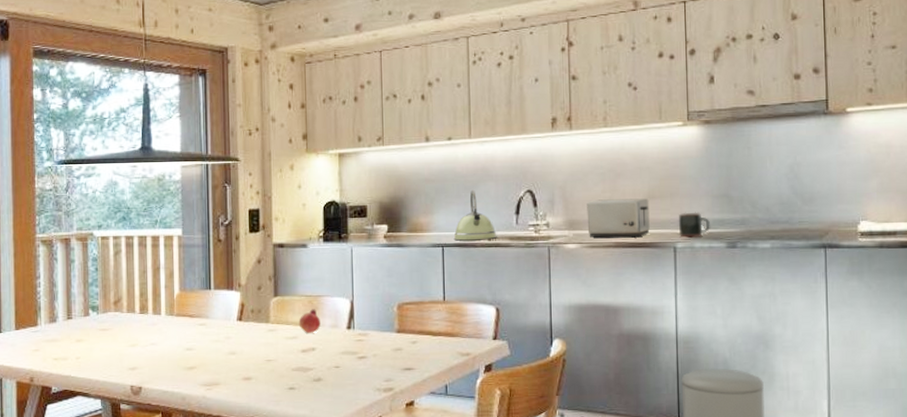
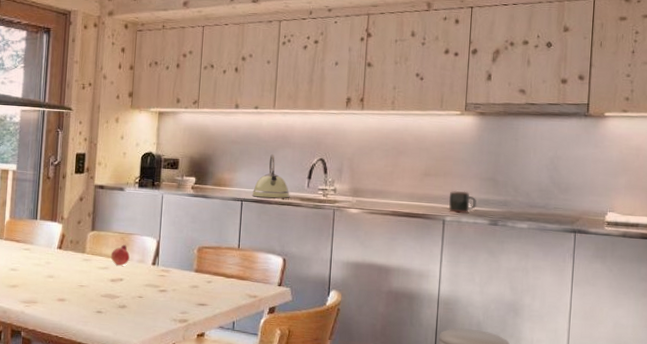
toaster: present [587,198,650,238] -> none [369,172,425,209]

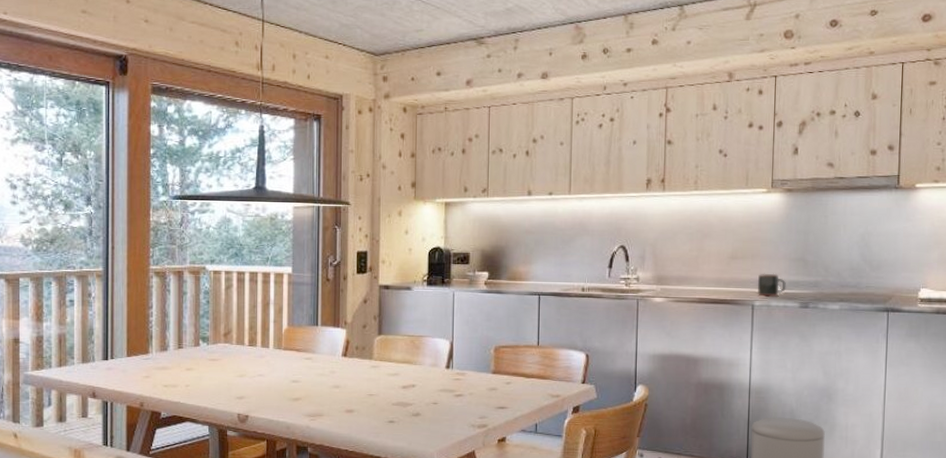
fruit: present [110,244,130,267] -> none [400,348,421,372]
kettle: present [252,153,290,199] -> none [549,242,590,291]

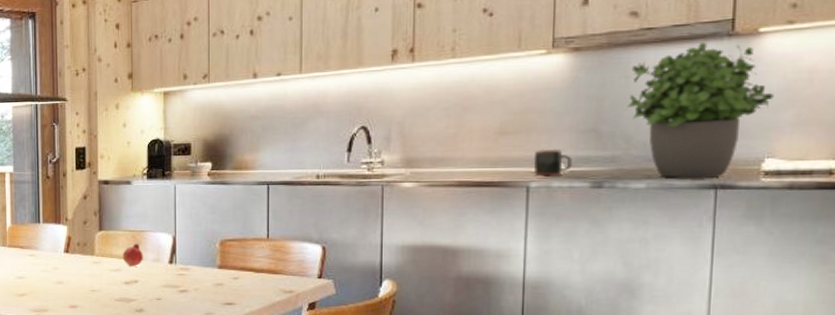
fruit: none [400,348,421,372] -> present [122,243,143,267]
potted plant: none [825,192,926,303] -> present [626,41,774,179]

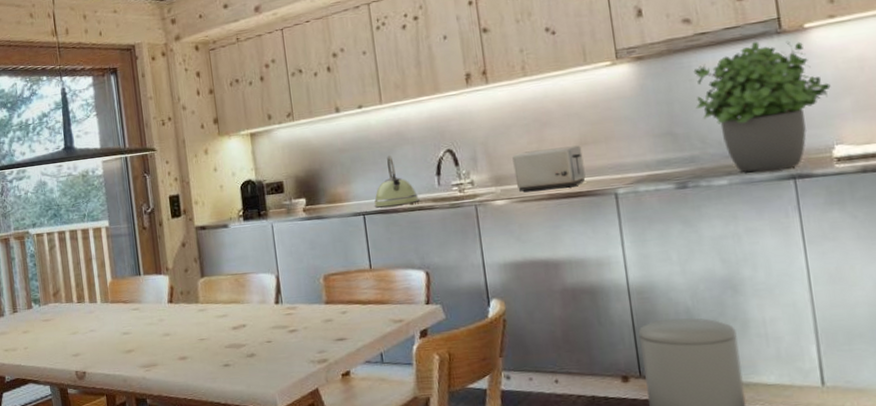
fruit: present [122,243,143,267] -> none [227,286,249,312]
kettle: none [279,126,326,179] -> present [374,155,420,208]
toaster: none [427,134,500,176] -> present [512,145,586,192]
mug: present [533,148,572,177] -> none [616,154,655,183]

